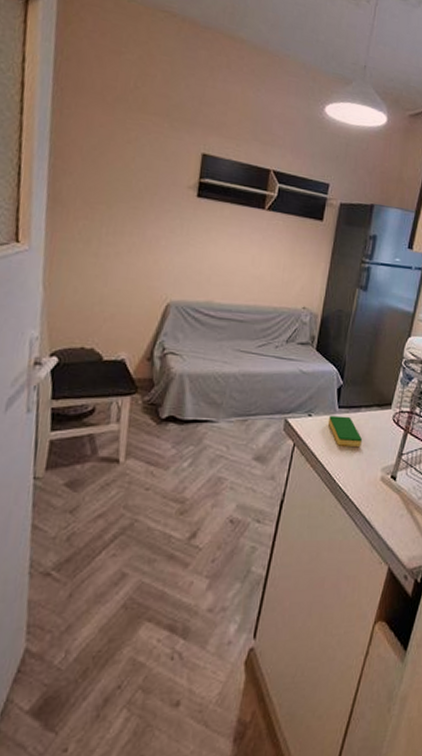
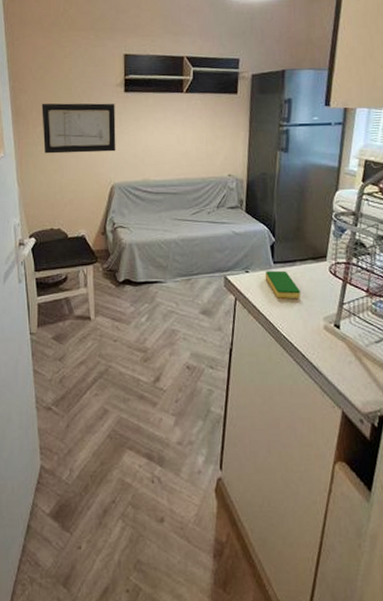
wall art: none [85,192,184,264] -> present [41,103,116,154]

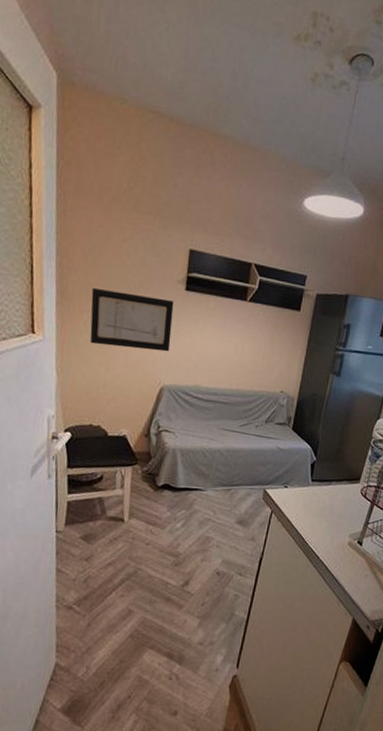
dish sponge: present [265,270,301,298] -> none [302,487,333,515]

